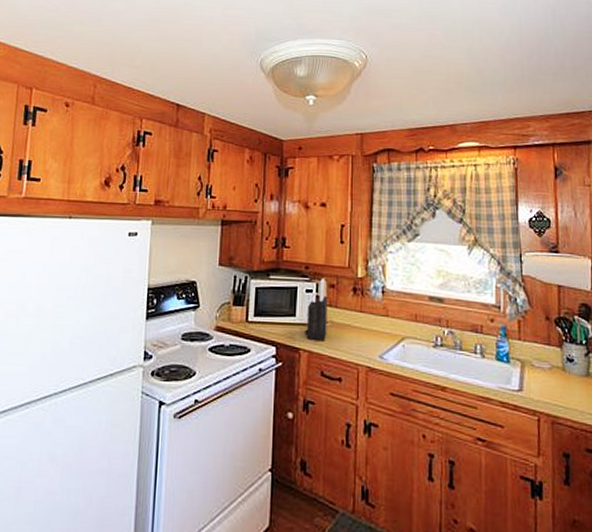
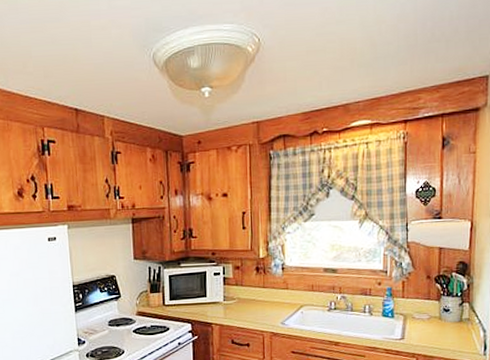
knife block: present [305,279,327,341] -> none [215,262,235,316]

